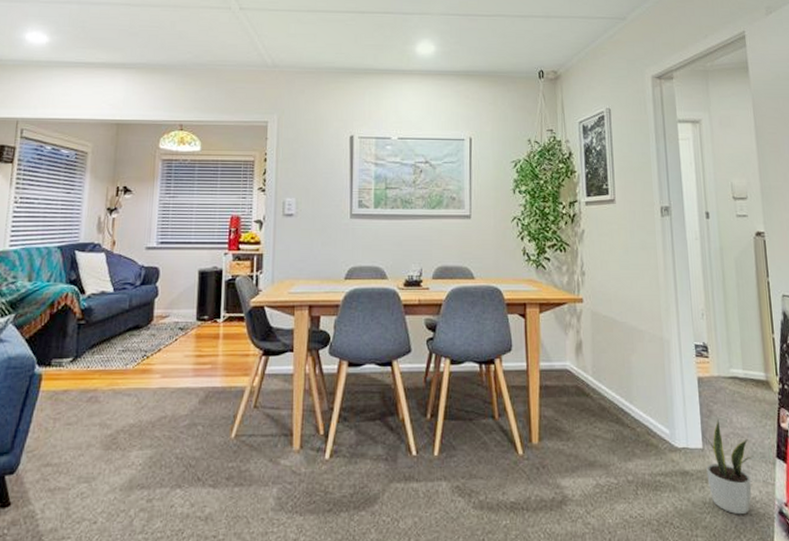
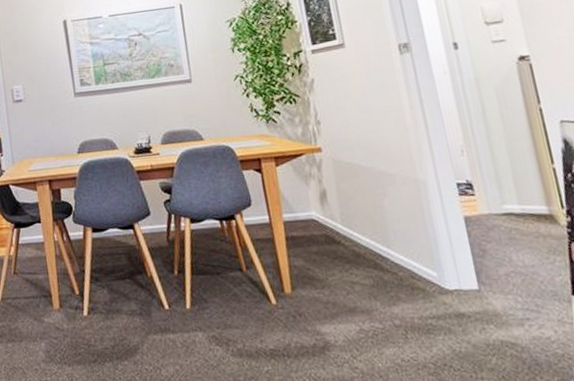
potted plant: present [703,419,754,515] -> none [477,259,545,356]

